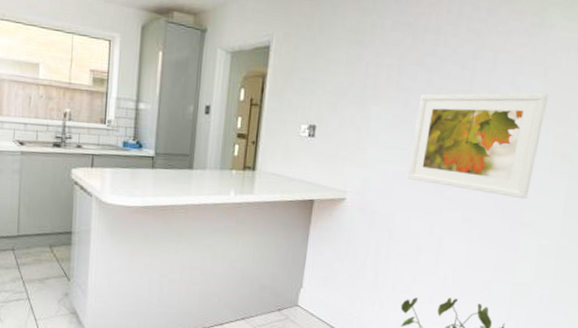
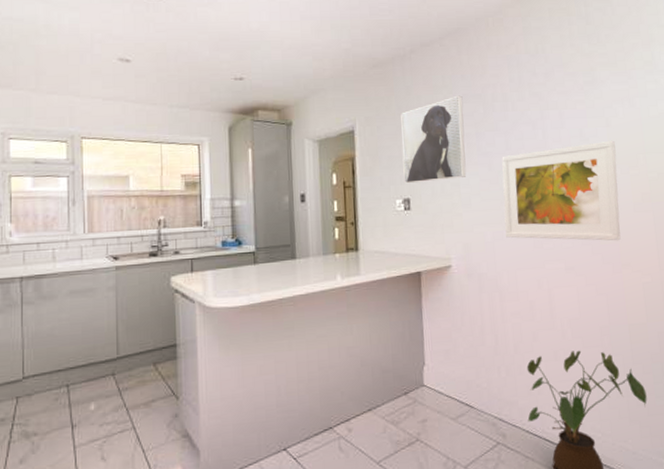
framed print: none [313,21,392,112] -> present [400,95,467,184]

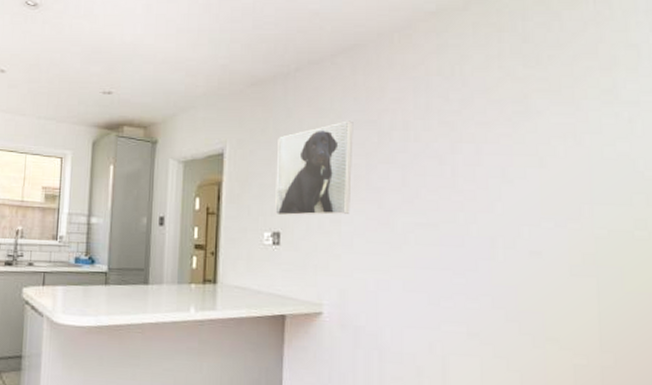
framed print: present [501,140,621,241] -> none [393,184,550,309]

